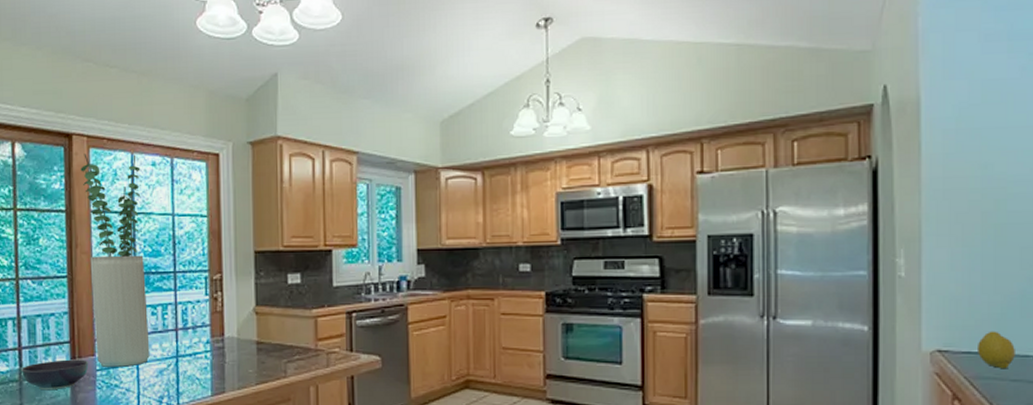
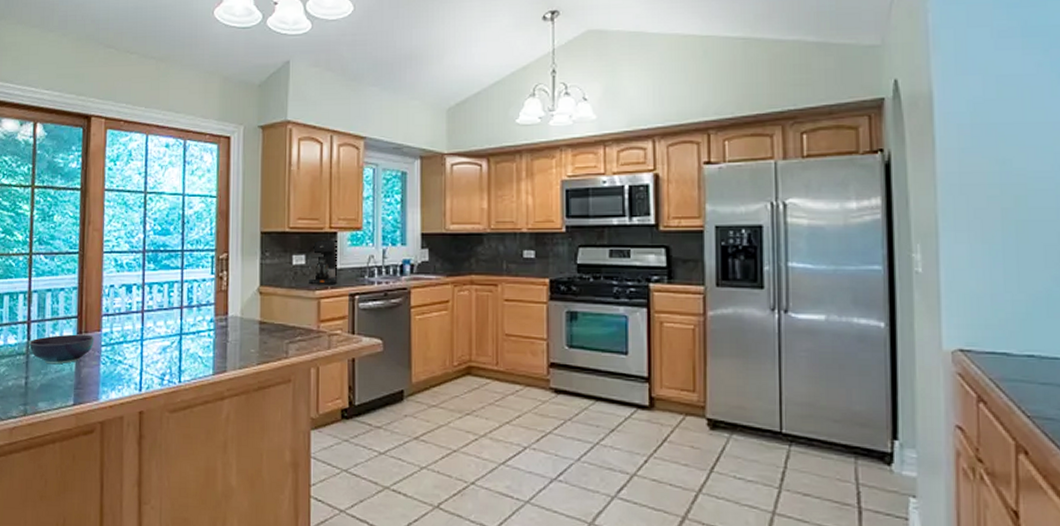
vase: present [80,154,150,367] -> none [97,135,155,343]
coffee maker: none [304,259,333,304] -> present [308,241,337,285]
fruit: present [978,331,1015,369] -> none [1002,331,1043,372]

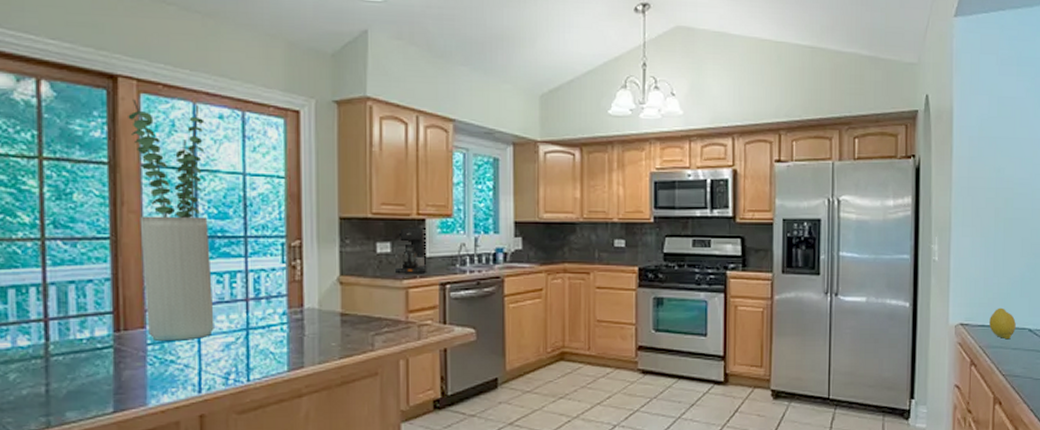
bowl: present [28,334,95,364] -> none [47,332,137,368]
vase: none [97,135,155,343] -> present [128,99,214,341]
fruit: none [1002,331,1043,372] -> present [989,307,1016,340]

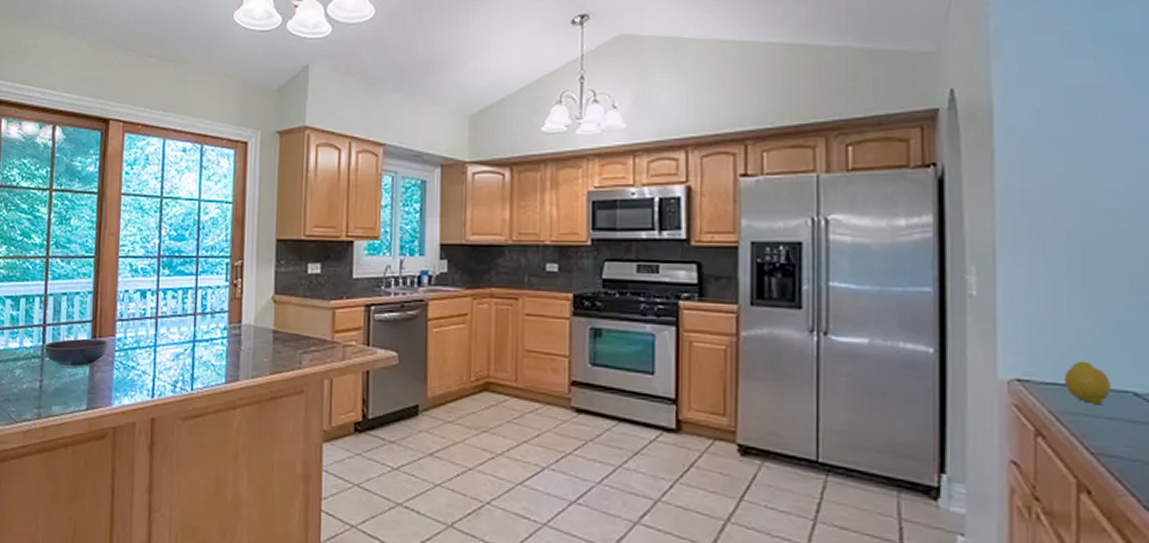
bowl: none [47,332,137,368] -> present [43,338,109,368]
vase: present [128,99,214,341] -> none [114,138,171,349]
coffee maker: present [394,228,426,274] -> none [323,249,353,295]

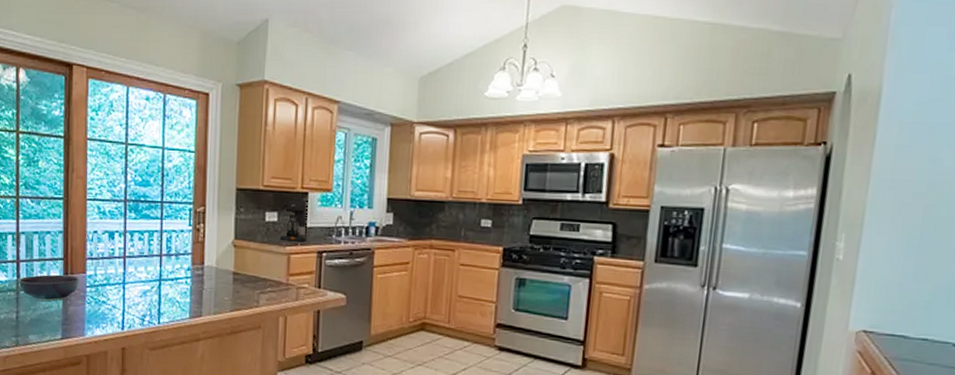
coffee maker: none [323,249,353,295] -> present [279,200,307,242]
fruit: present [1065,361,1111,405] -> none [901,316,937,353]

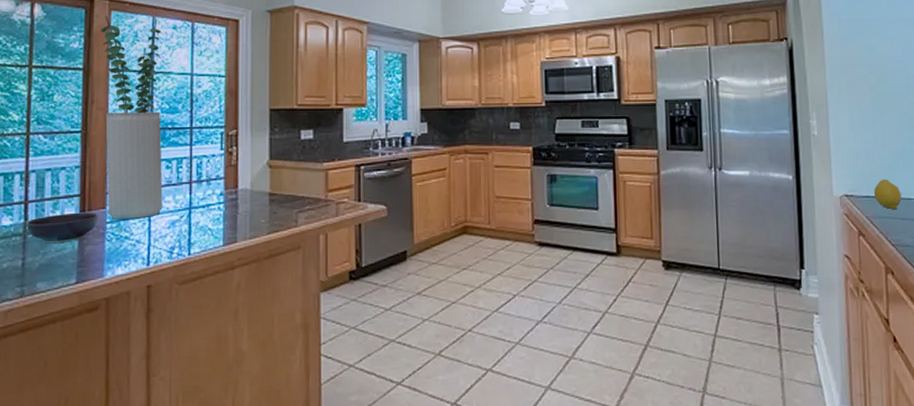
vase: none [79,84,136,286] -> present [101,16,163,219]
coffee maker: present [279,200,307,242] -> none [316,116,343,158]
fruit: none [901,316,937,353] -> present [874,179,902,210]

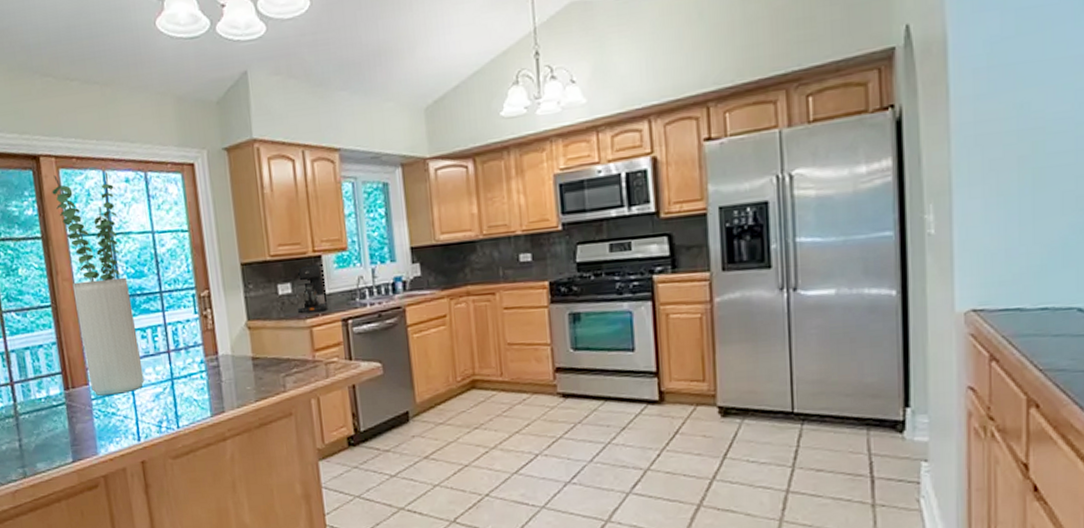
bowl: present [25,212,99,244] -> none [15,389,84,424]
coffee maker: none [316,116,343,158] -> present [297,265,327,314]
fruit: present [874,179,902,210] -> none [1016,284,1057,325]

